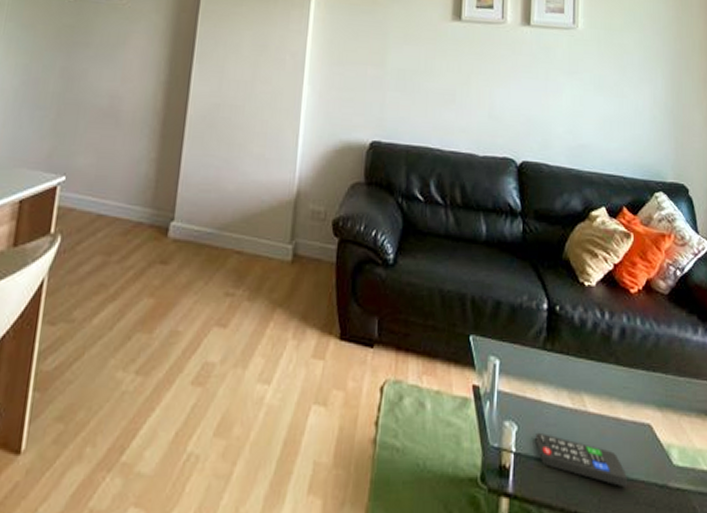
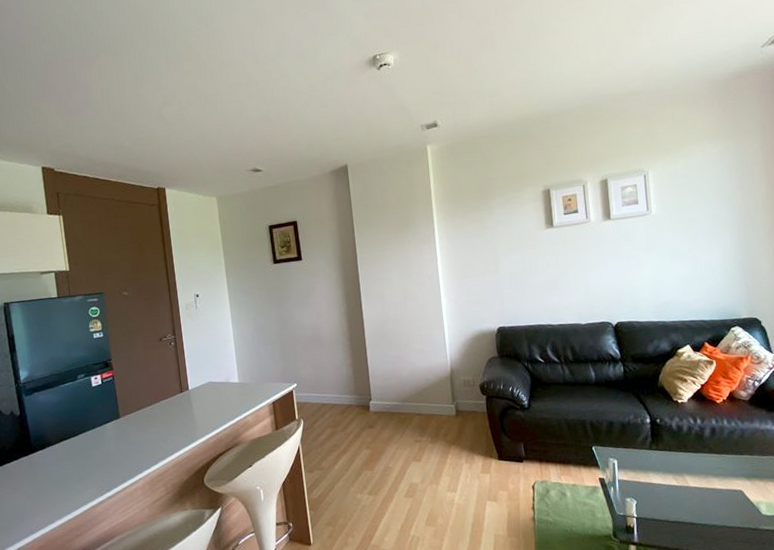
remote control: present [535,432,627,488] -> none [651,503,726,533]

